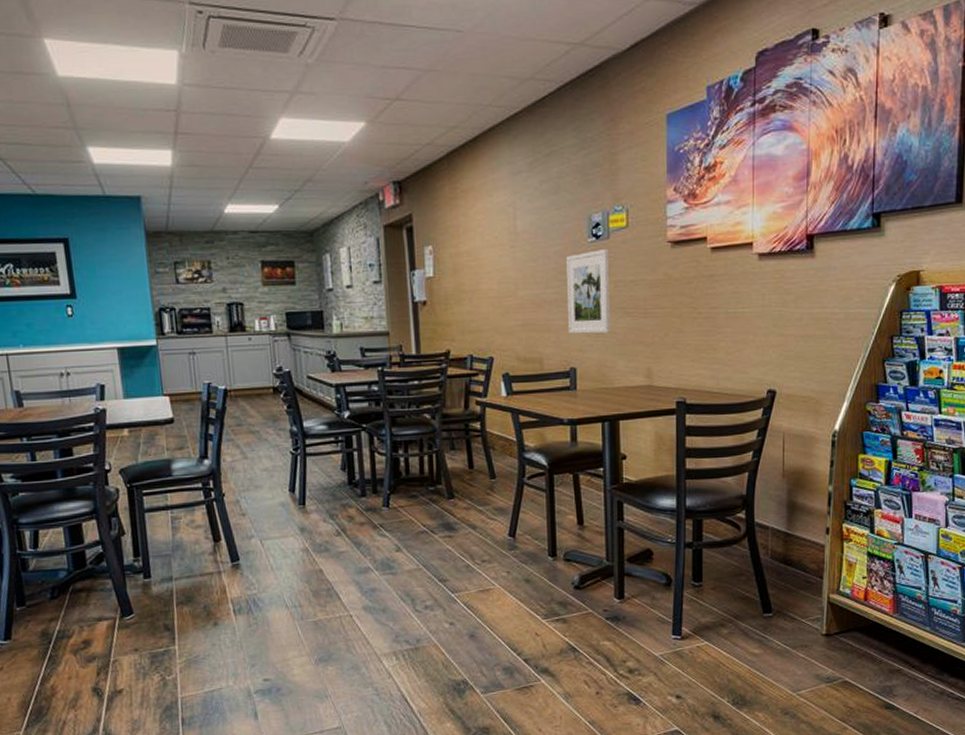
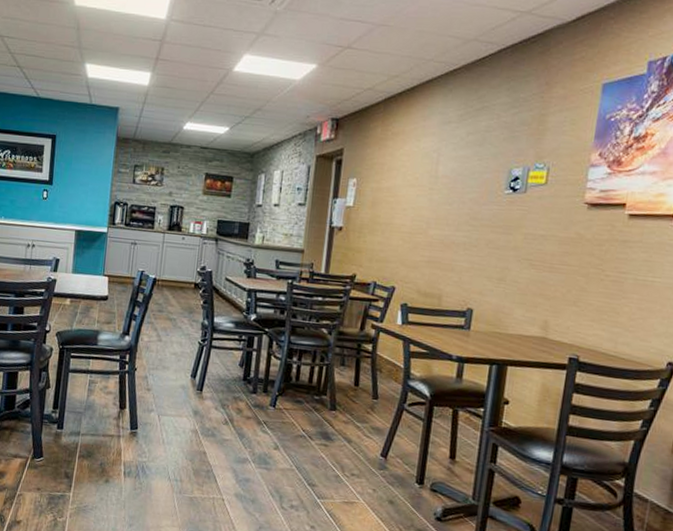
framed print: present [567,248,611,334] -> none [471,201,525,281]

